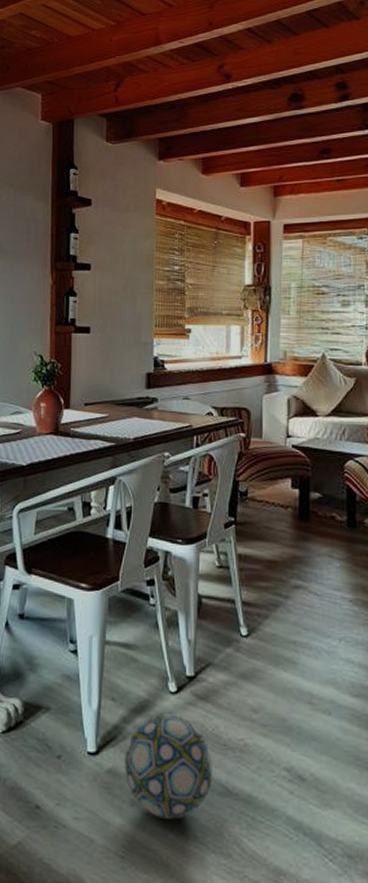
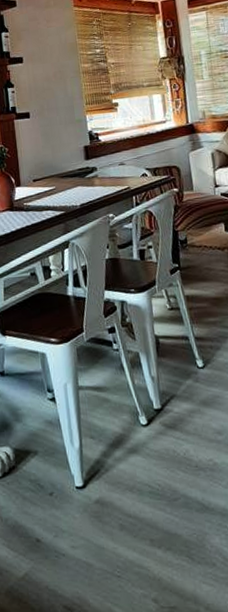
ball: present [124,714,213,820] -> none [109,445,190,538]

